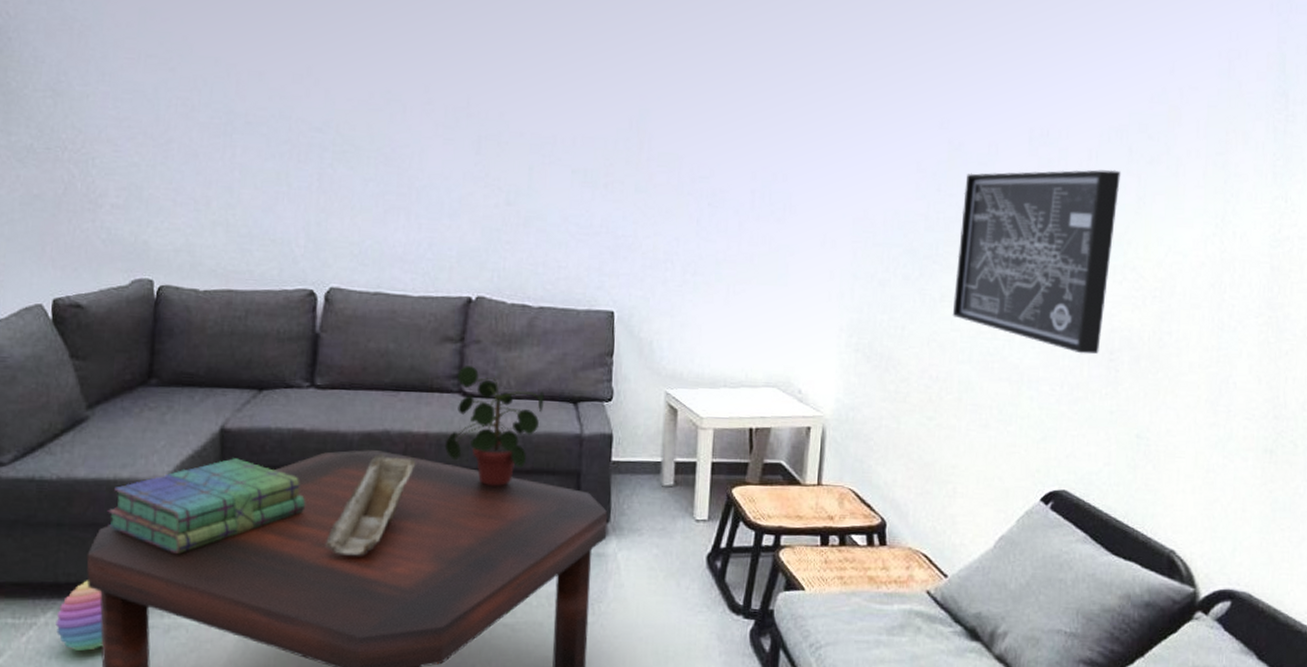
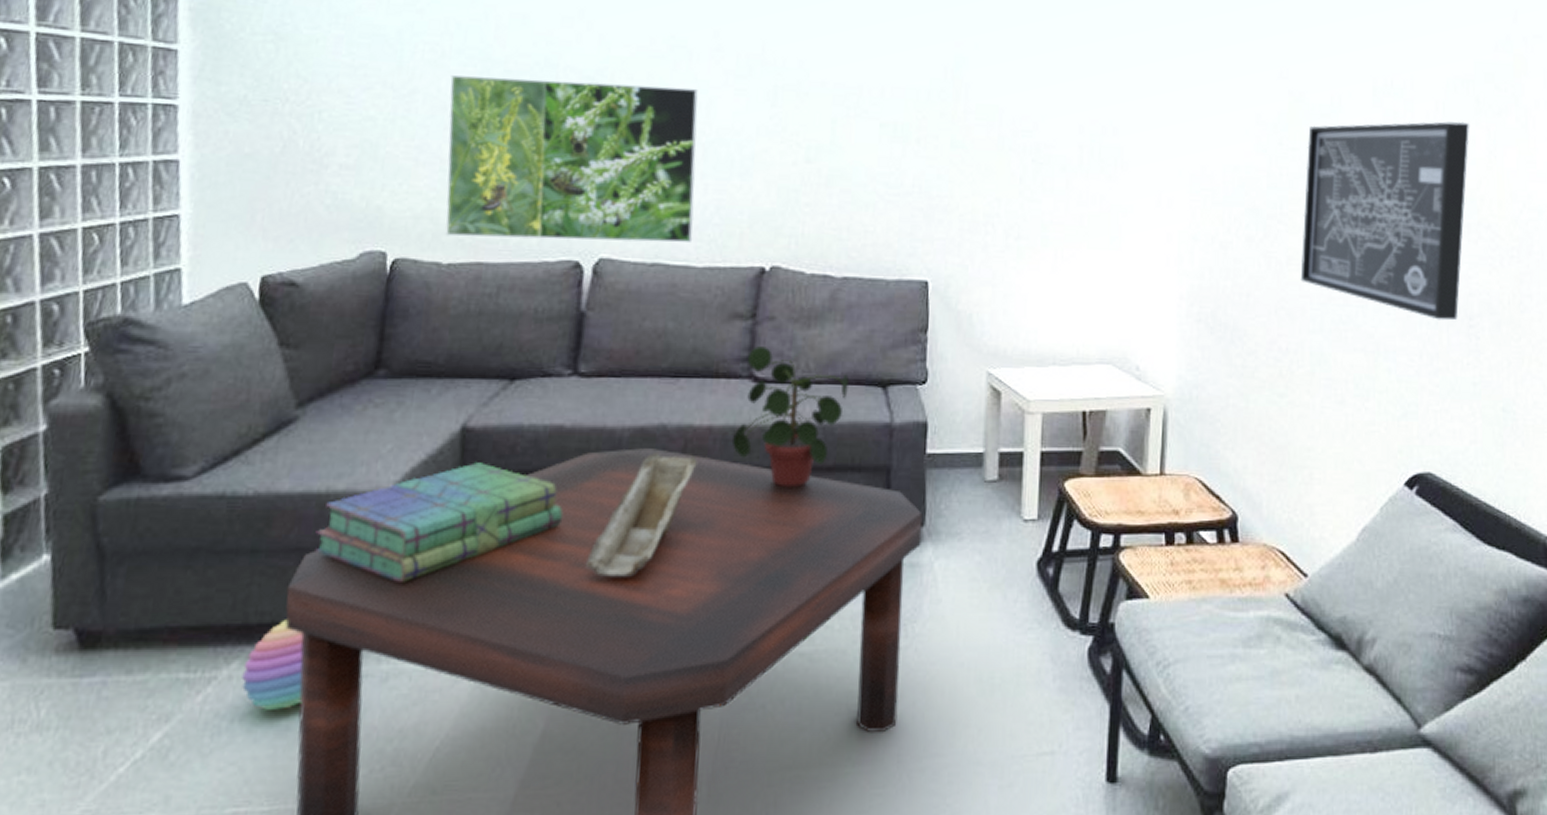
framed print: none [200,127,412,275] -> present [445,75,698,243]

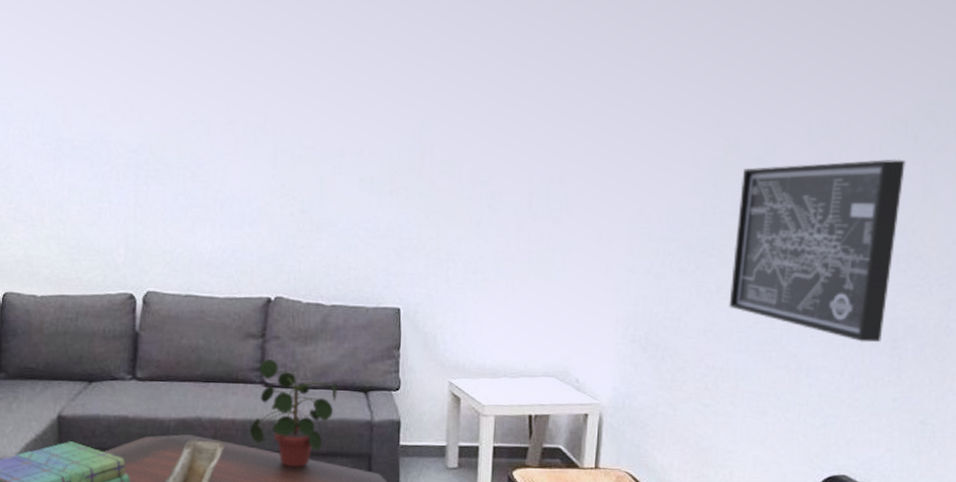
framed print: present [445,75,698,243] -> none [34,152,216,279]

